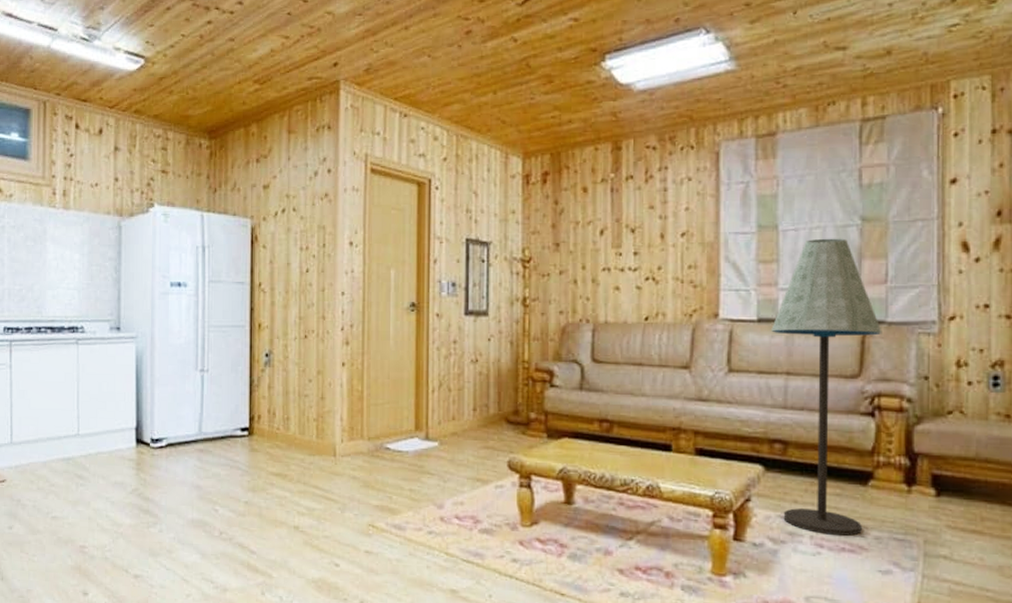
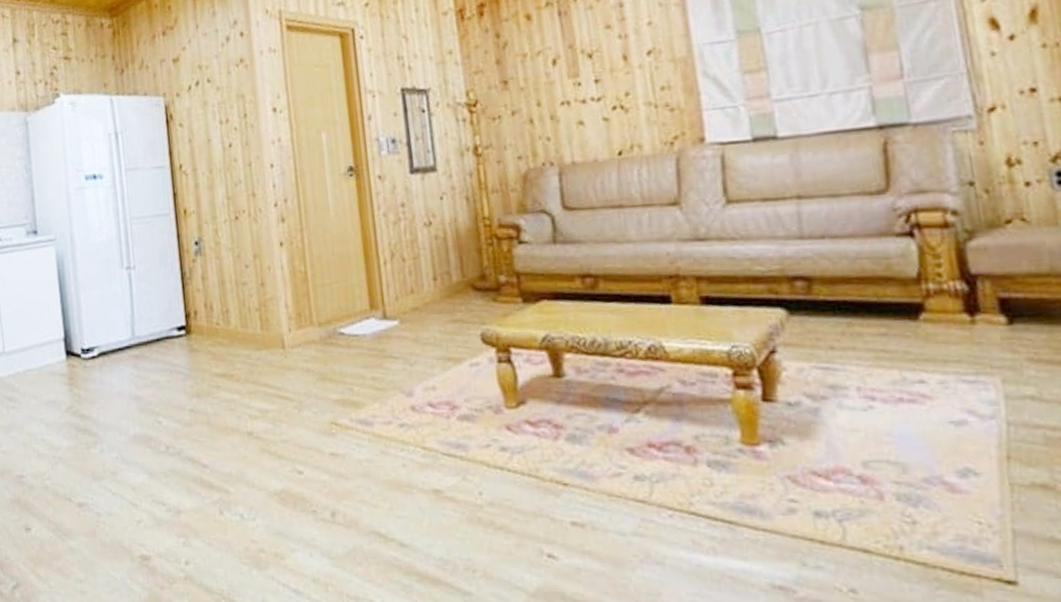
floor lamp: present [771,238,882,536] -> none [770,32,921,384]

